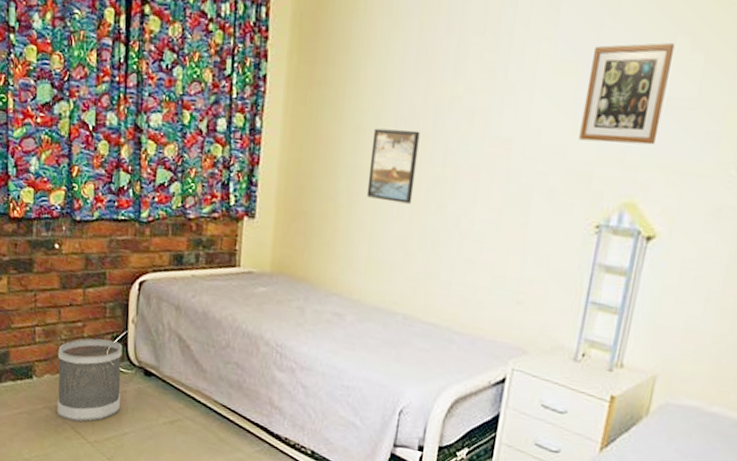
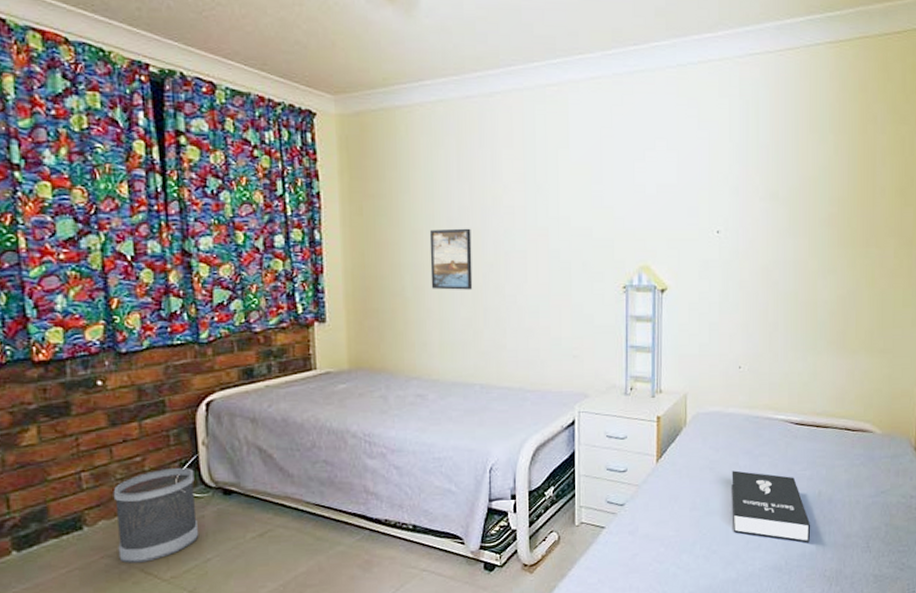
picture frame: present [579,43,675,145] -> none [598,146,656,223]

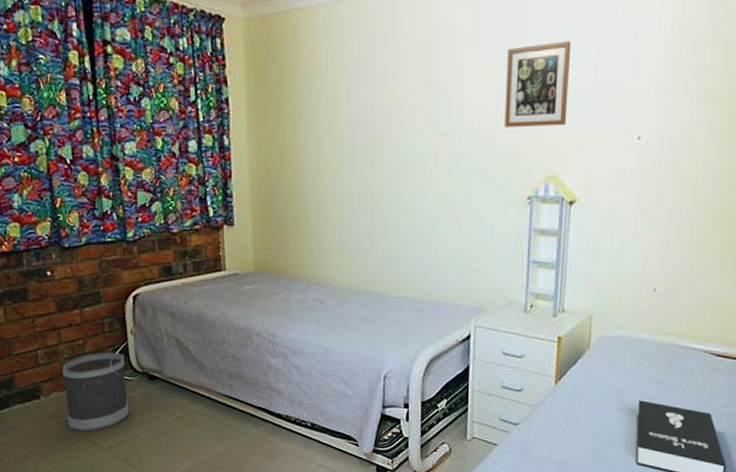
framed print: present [429,228,473,290] -> none [330,134,371,197]
picture frame: none [598,146,656,223] -> present [504,41,572,128]

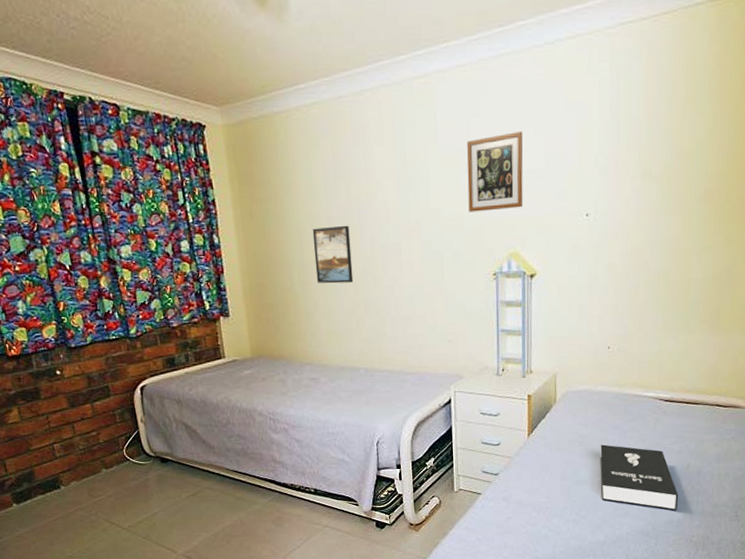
wastebasket: present [62,352,130,432] -> none [78,440,147,515]
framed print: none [330,134,371,197] -> present [312,225,354,284]

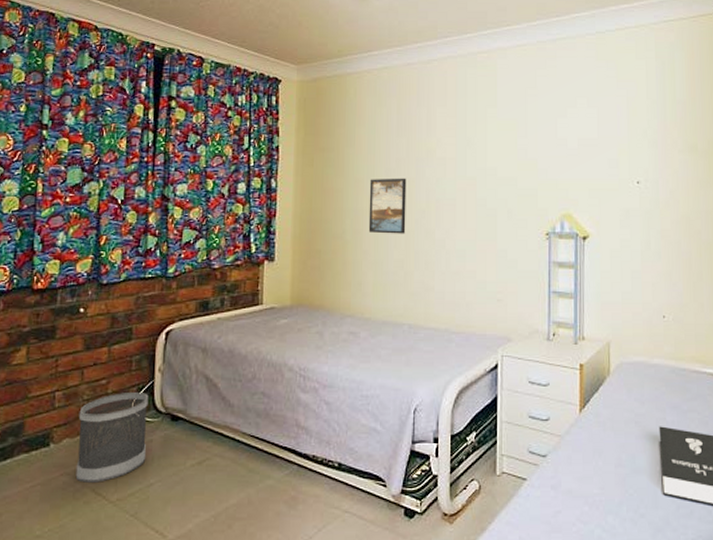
wastebasket: none [78,440,147,515] -> present [75,391,149,483]
picture frame: present [466,132,524,212] -> none [523,104,577,173]

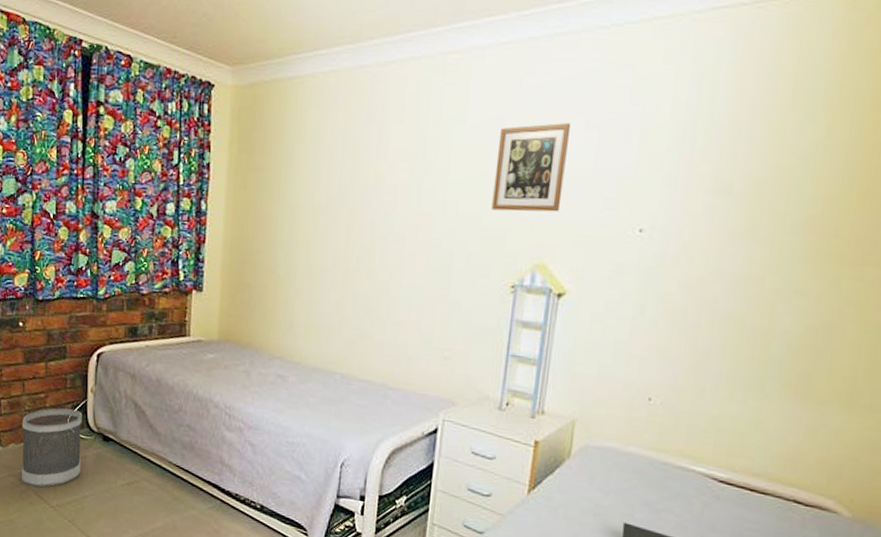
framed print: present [368,178,407,234] -> none [303,207,350,273]
picture frame: none [523,104,577,173] -> present [491,123,571,212]

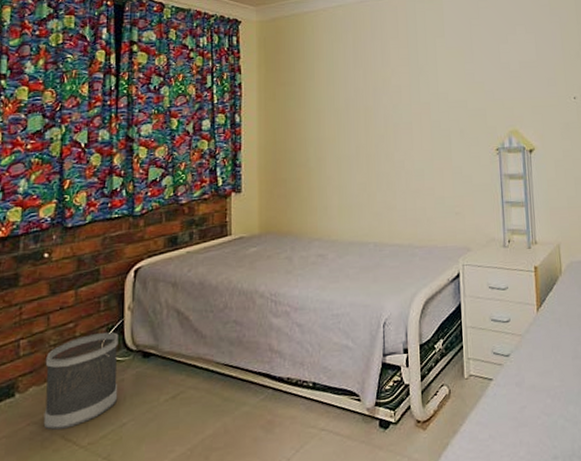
picture frame: present [491,123,571,212] -> none [469,31,520,95]

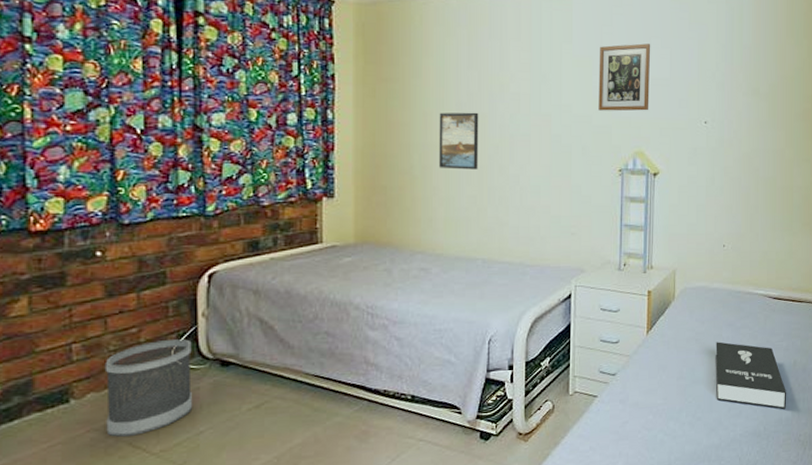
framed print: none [330,106,367,160] -> present [438,112,479,170]
picture frame: none [469,31,520,95] -> present [598,43,651,111]

